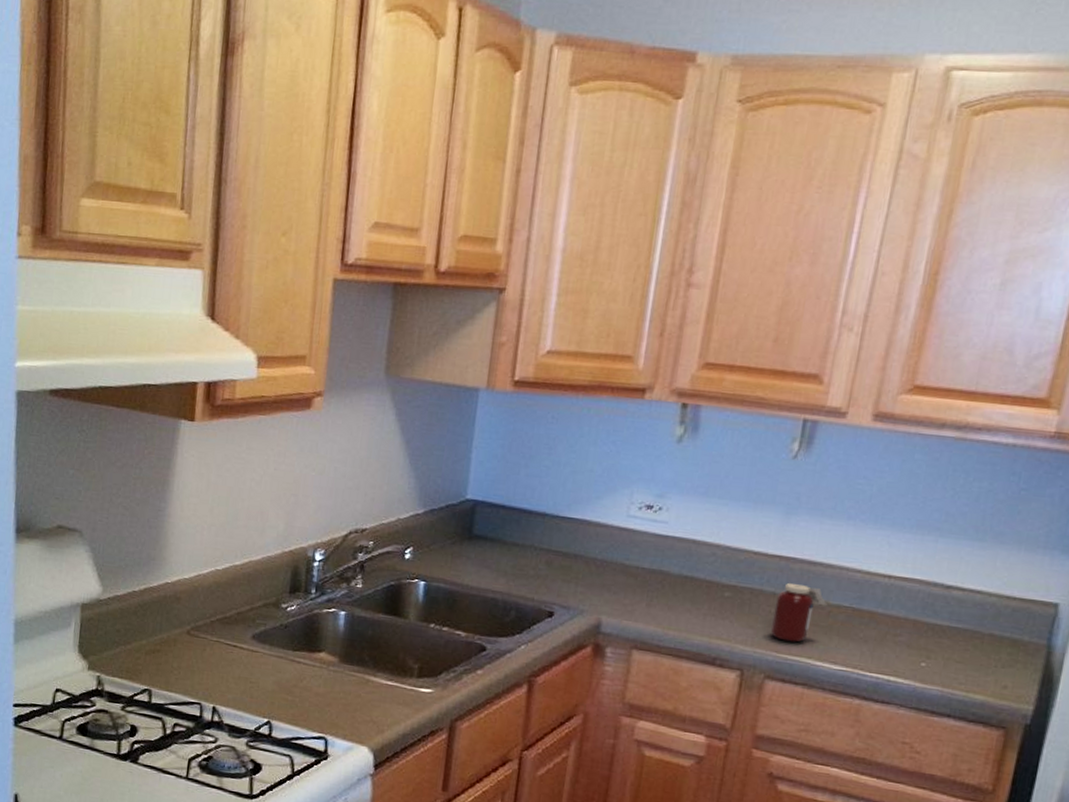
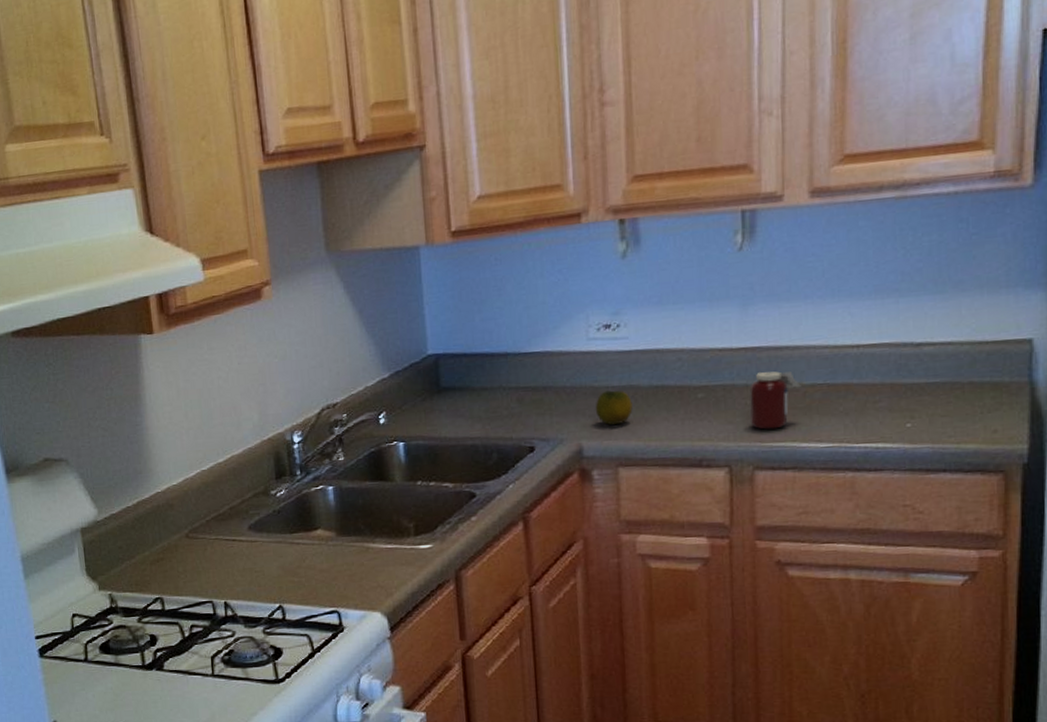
fruit: none [621,570,659,607] -> present [595,390,633,425]

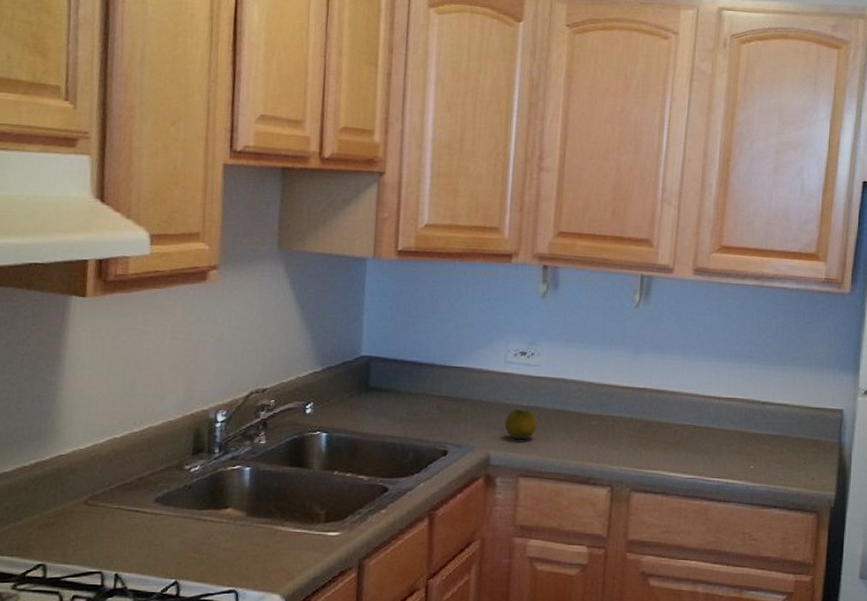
jar: present [749,371,801,430] -> none [631,409,674,458]

